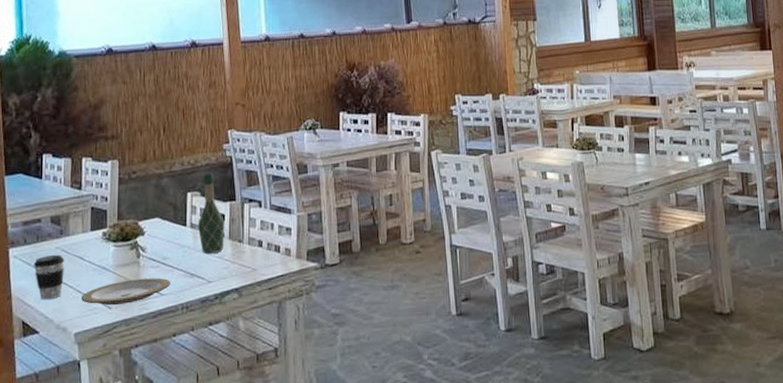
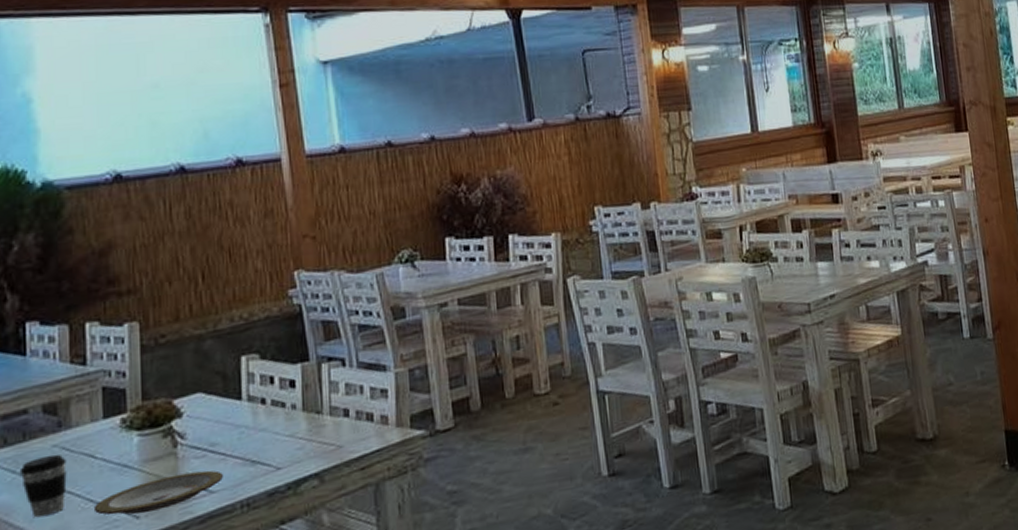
wine bottle: present [197,173,225,255] -> none [257,327,297,434]

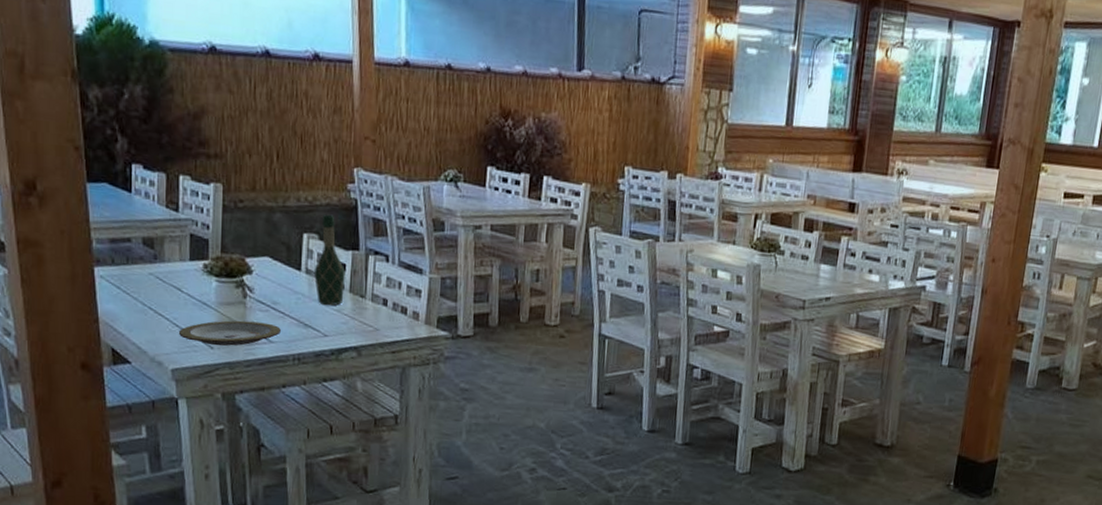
coffee cup: present [19,454,67,518] -> none [123,280,159,330]
wine bottle: none [257,327,297,434] -> present [313,214,345,306]

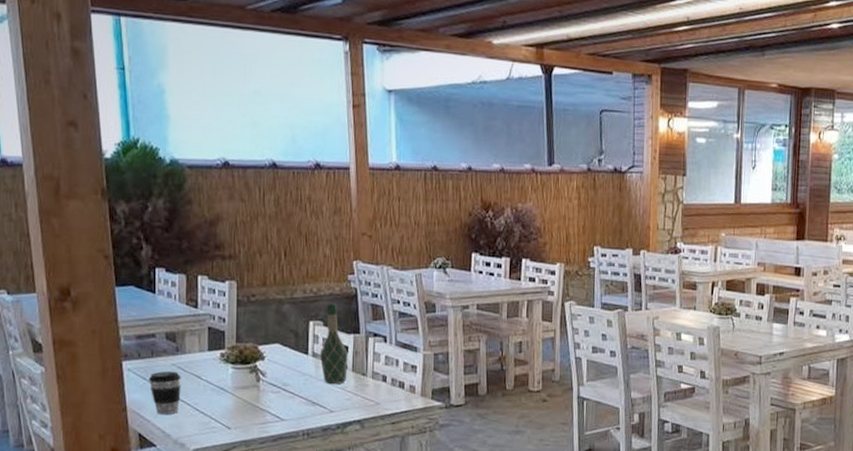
coffee cup: none [123,280,159,330] -> present [148,371,181,415]
plate: present [178,320,281,346] -> none [198,402,291,426]

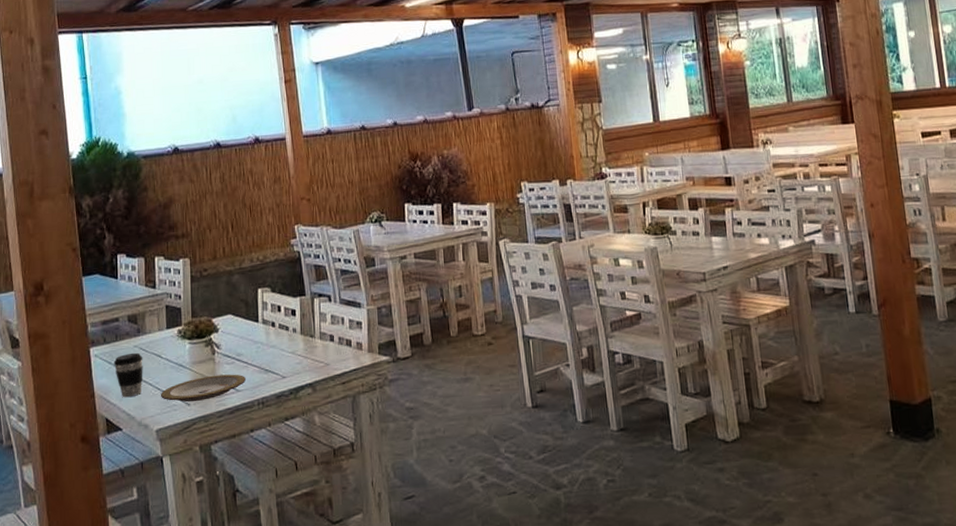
plate: none [198,402,291,426] -> present [160,374,246,402]
wine bottle: present [319,303,348,385] -> none [269,268,297,350]

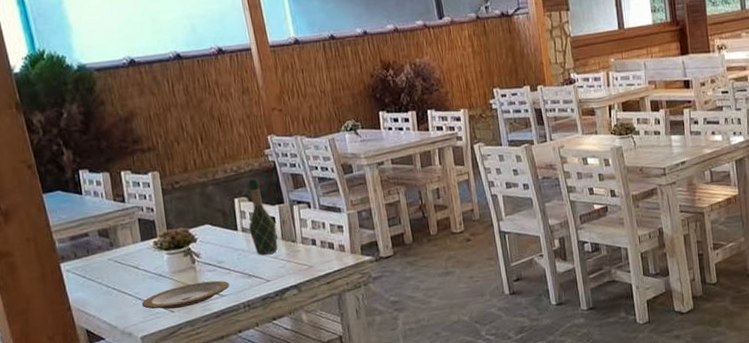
coffee cup: present [113,352,143,398] -> none [87,265,122,309]
wine bottle: none [269,268,297,350] -> present [248,178,278,256]

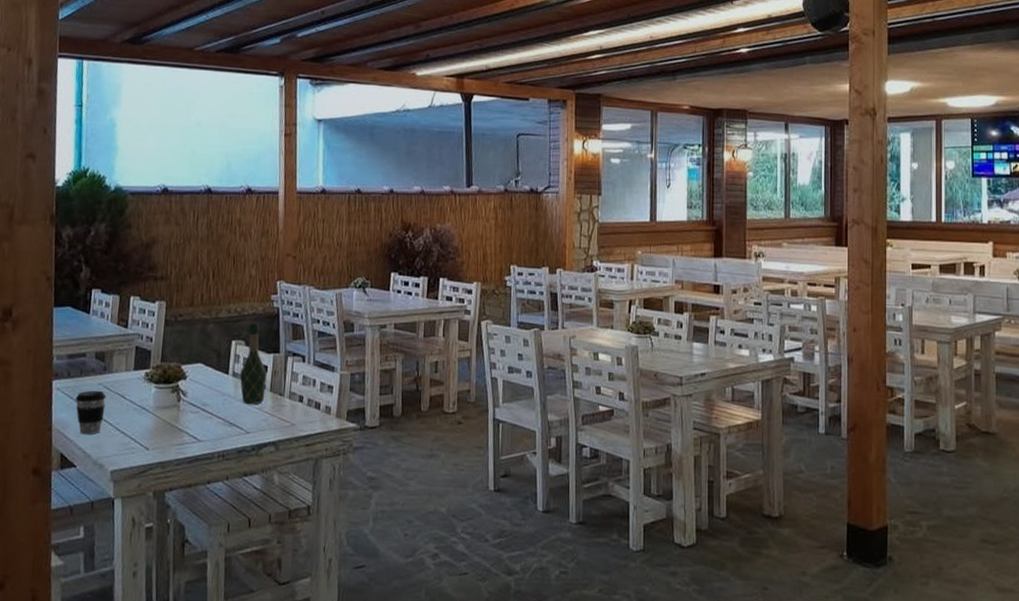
coffee cup: none [87,265,122,309] -> present [75,390,106,435]
plate: present [141,280,229,309] -> none [119,422,209,447]

